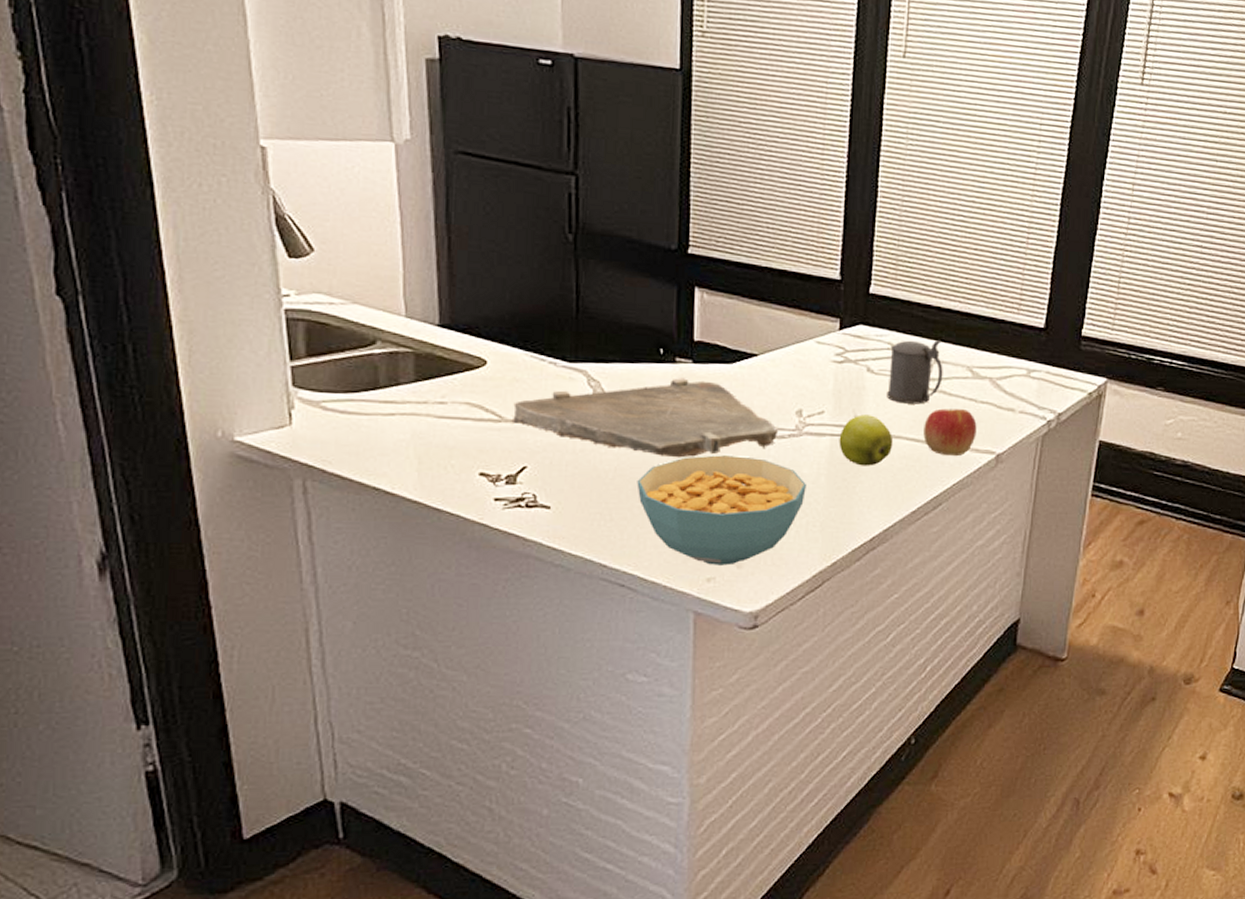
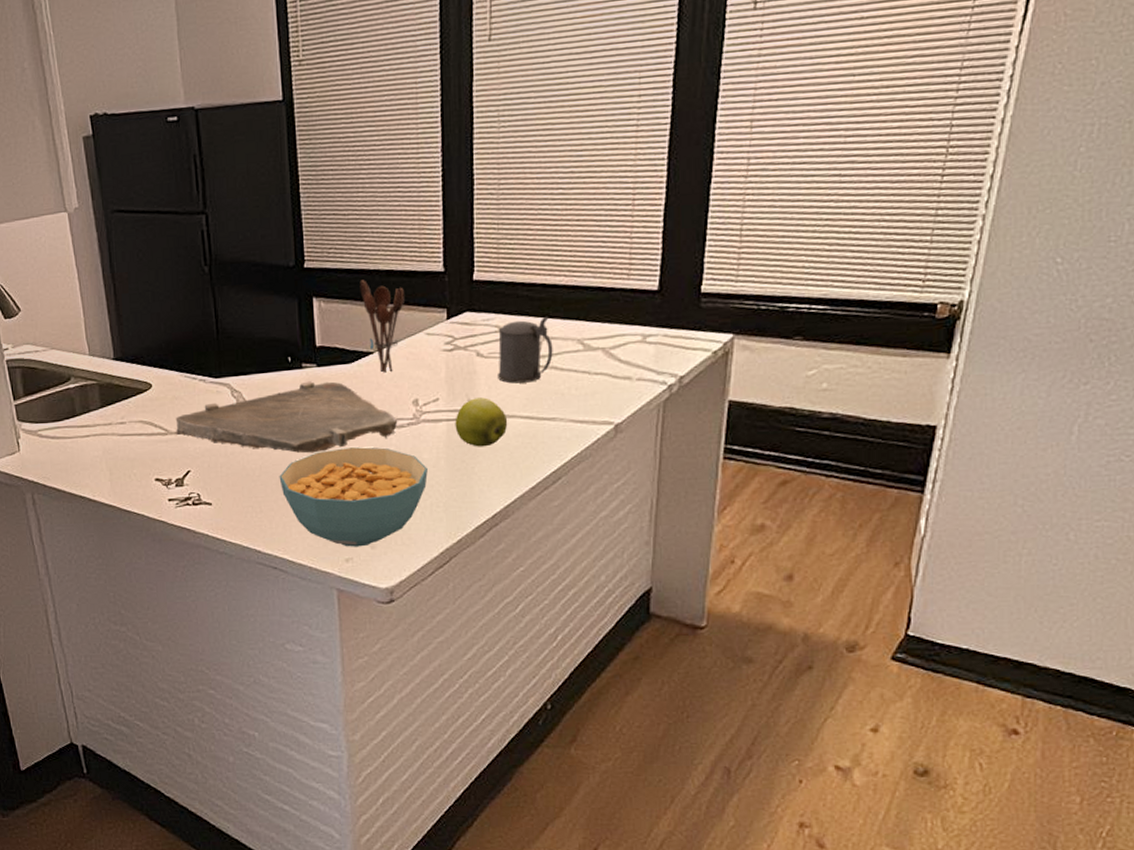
utensil holder: none [749,276,798,379] -> present [359,280,405,373]
apple: present [923,408,977,456] -> none [537,383,592,430]

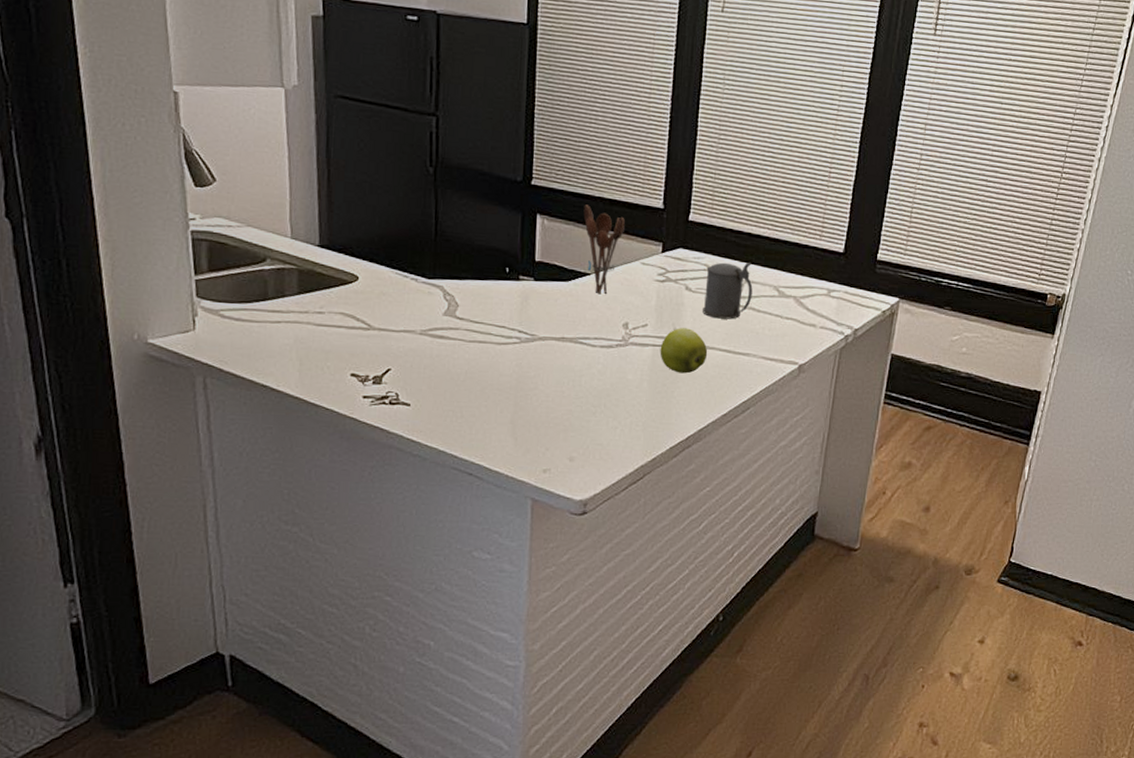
cutting board: present [175,381,398,453] -> none [380,293,608,364]
cereal bowl: present [279,447,428,547] -> none [484,361,631,459]

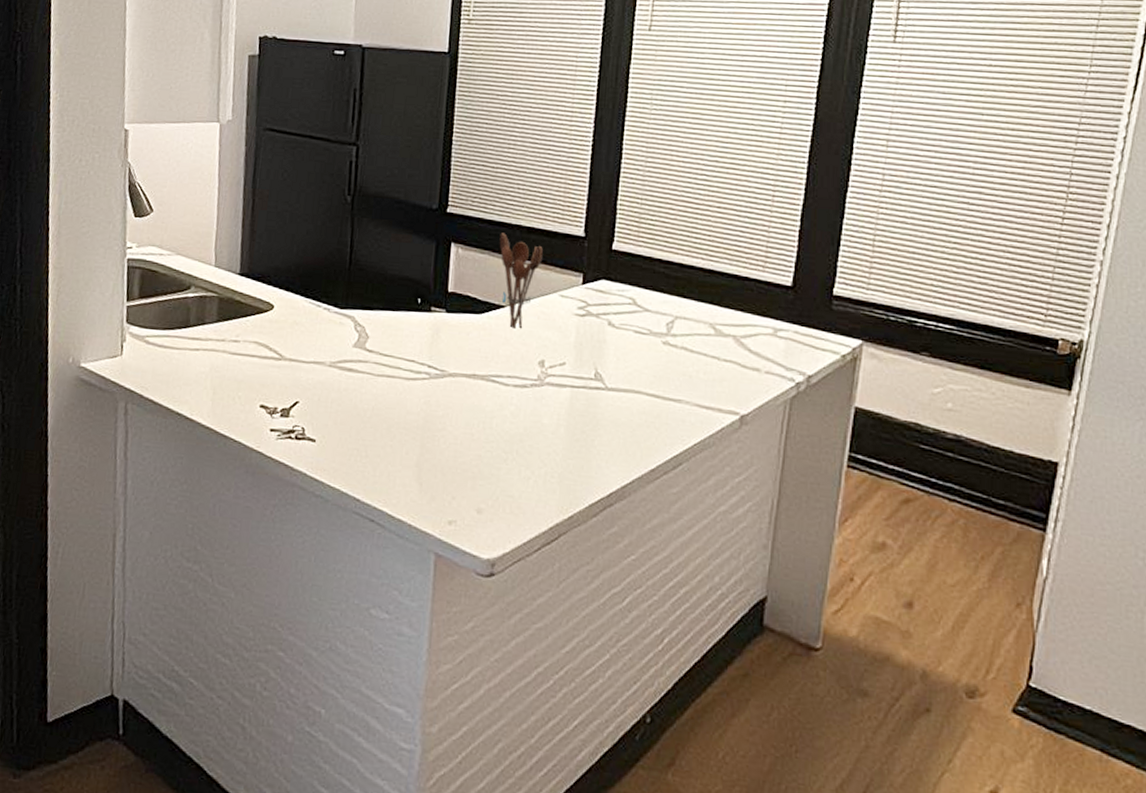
apple: present [660,328,708,374] -> none [579,367,633,420]
beer stein: present [703,262,753,320] -> none [627,295,685,360]

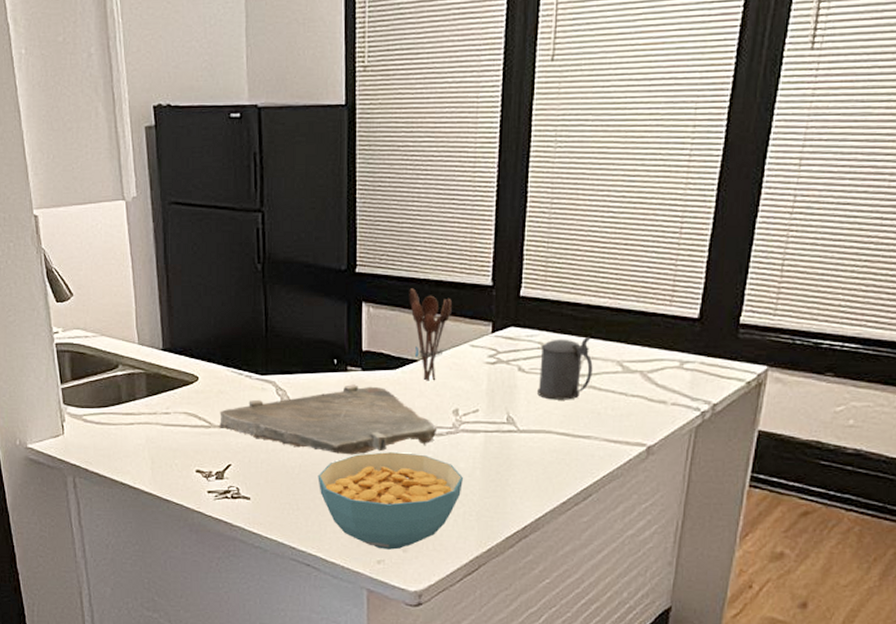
cutting board: none [291,326,522,402] -> present [219,384,438,455]
cereal bowl: none [390,400,546,510] -> present [318,452,463,550]
beer stein: none [627,295,685,360] -> present [537,336,593,400]

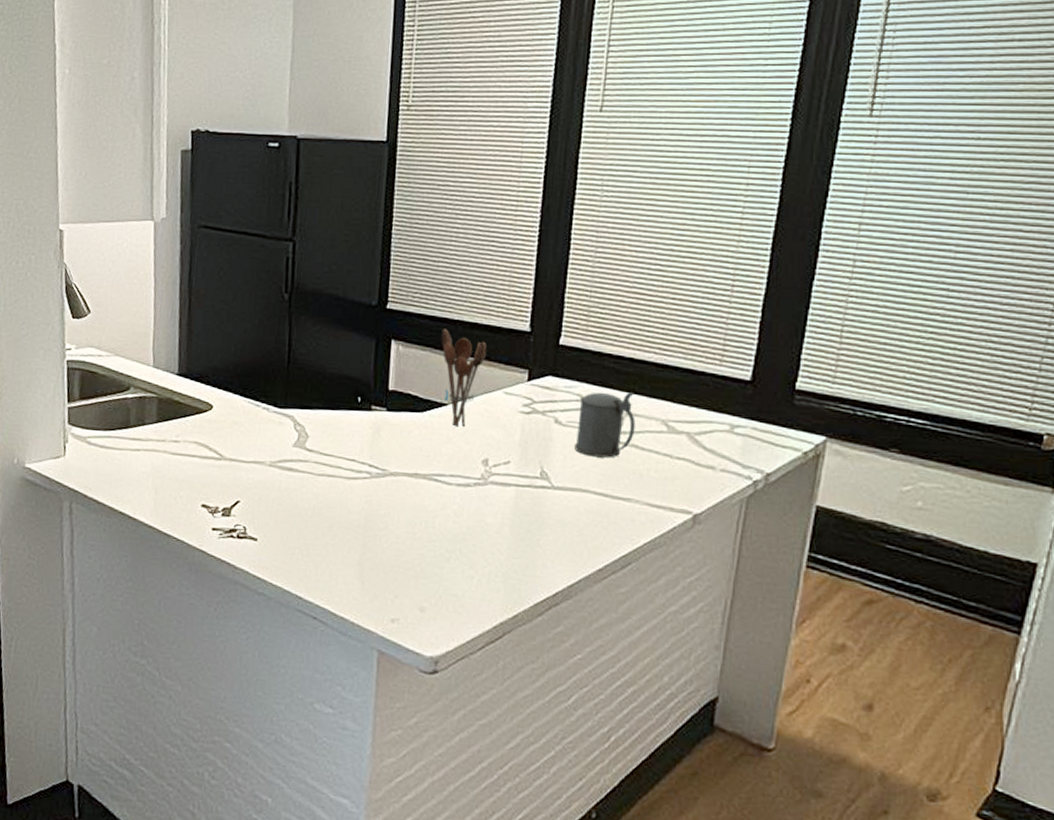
cutting board: present [219,384,438,455] -> none [231,425,465,501]
cereal bowl: present [318,452,463,550] -> none [332,499,490,608]

